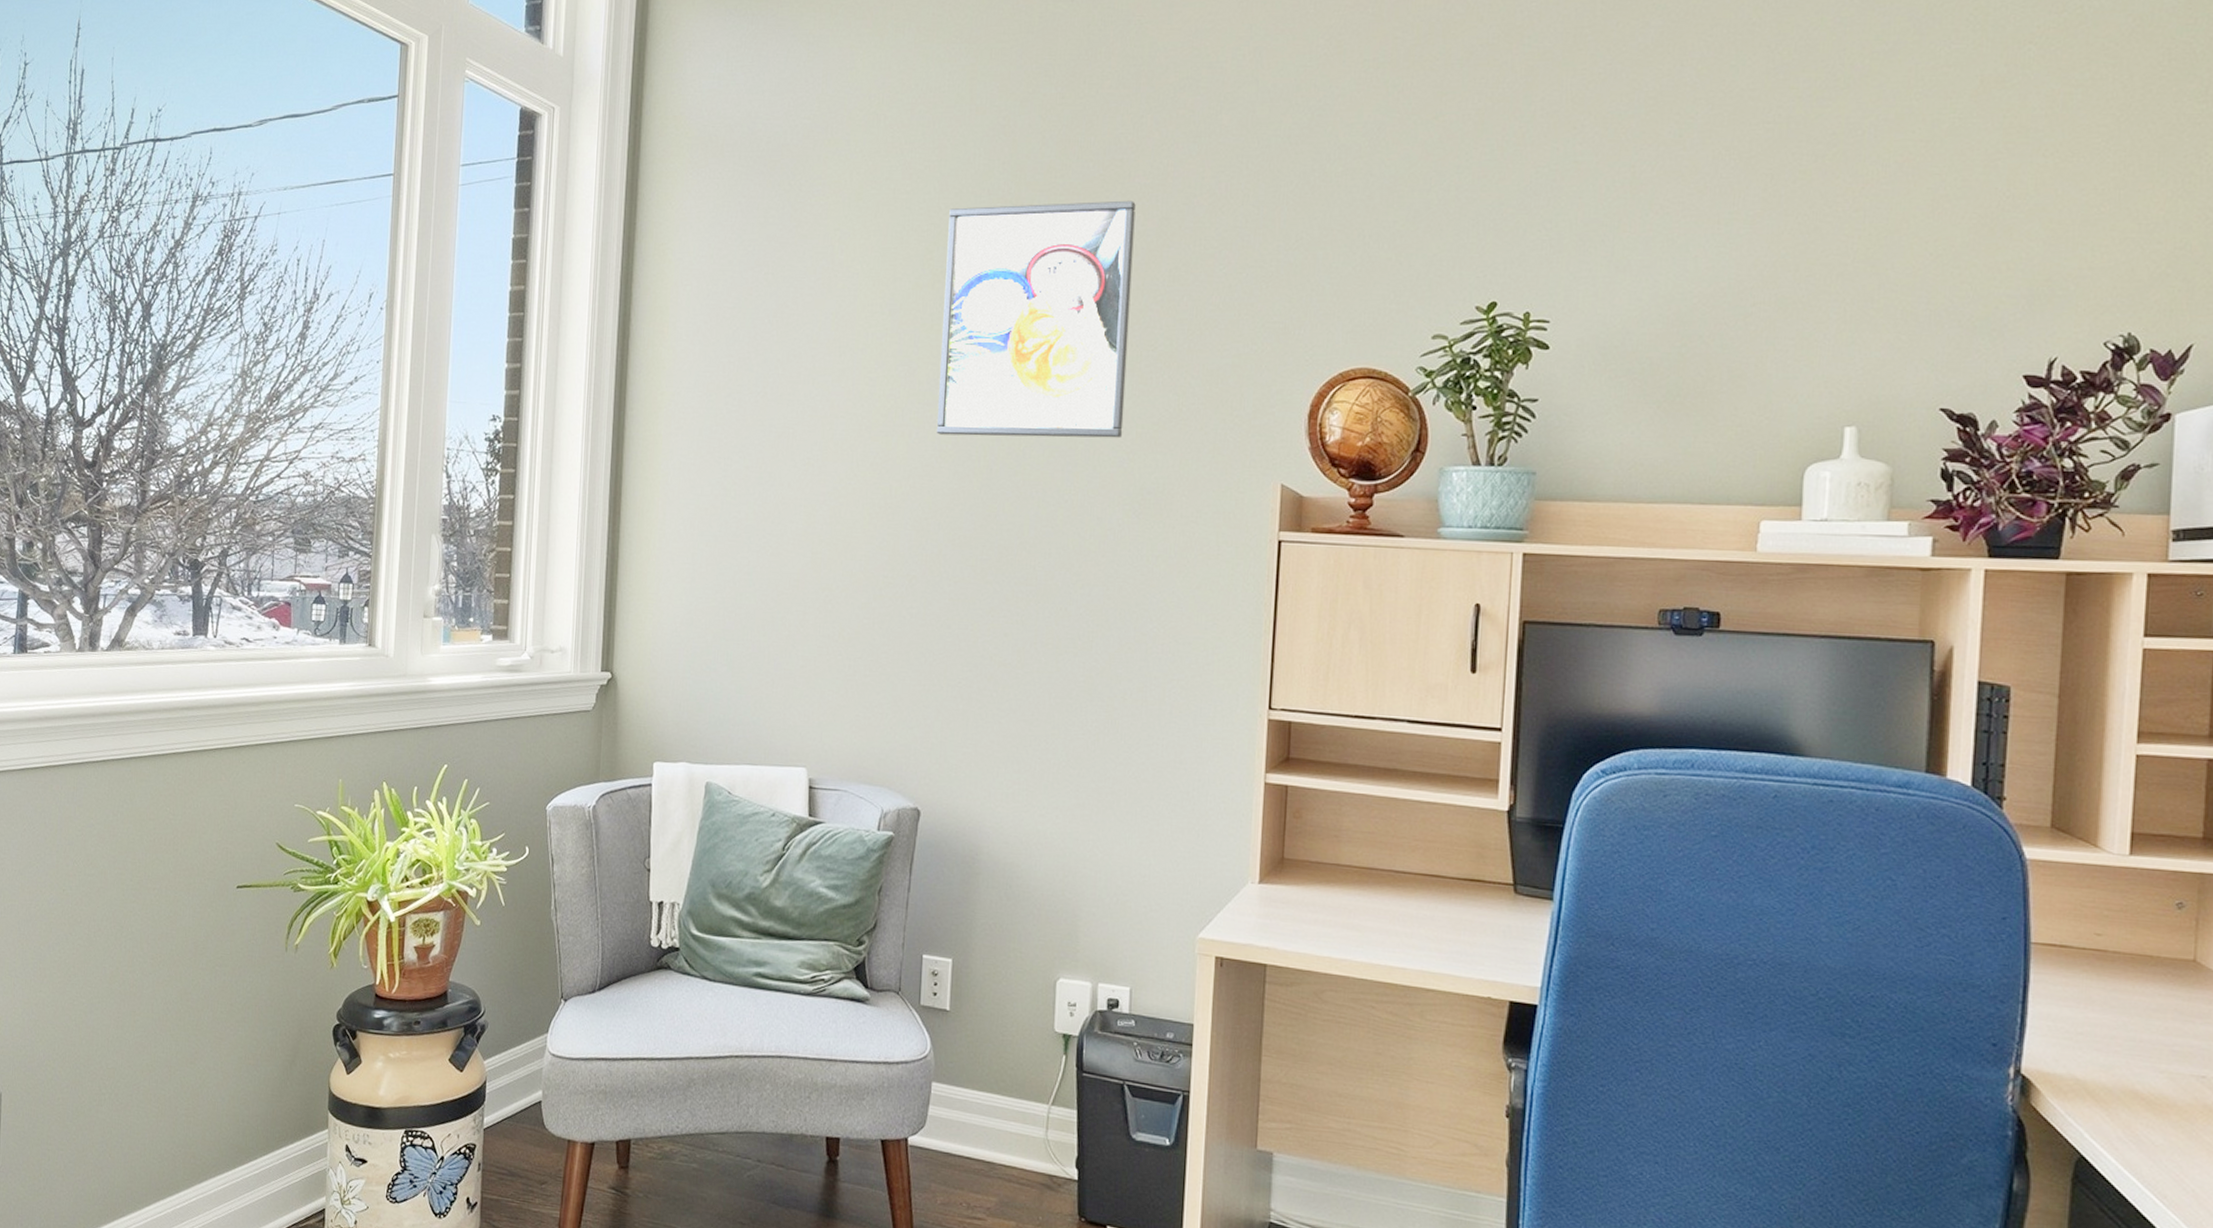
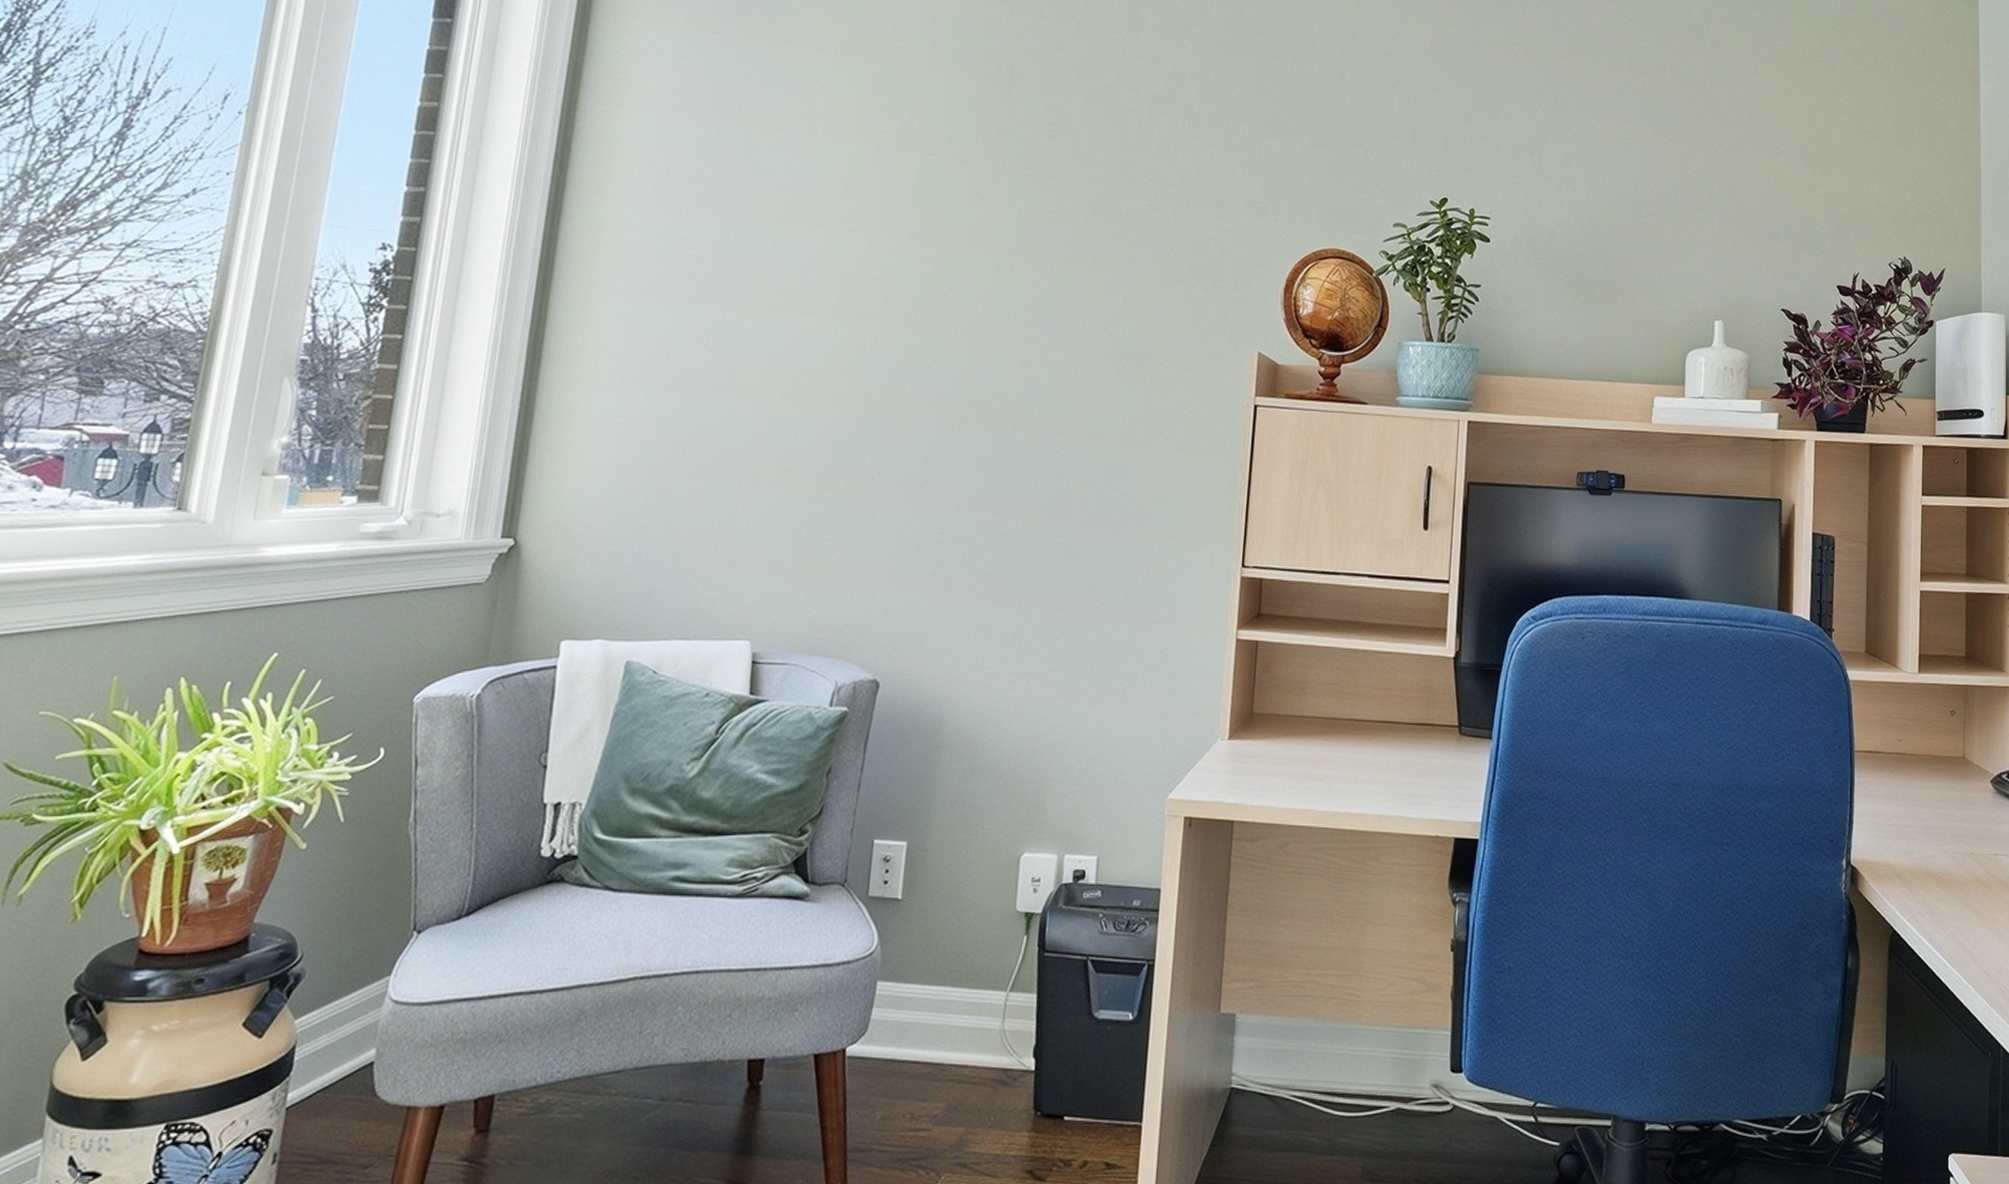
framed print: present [936,200,1136,438] -> none [917,68,1129,302]

